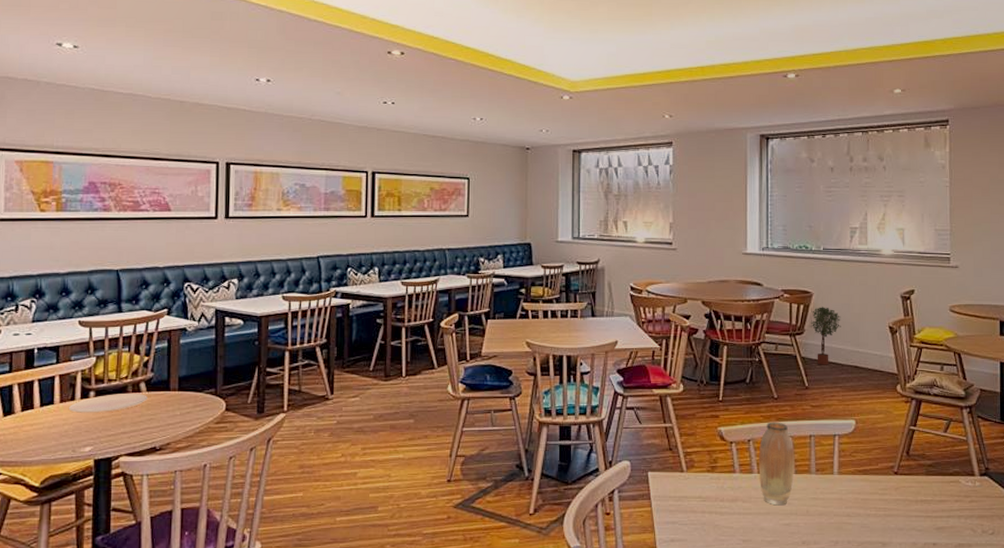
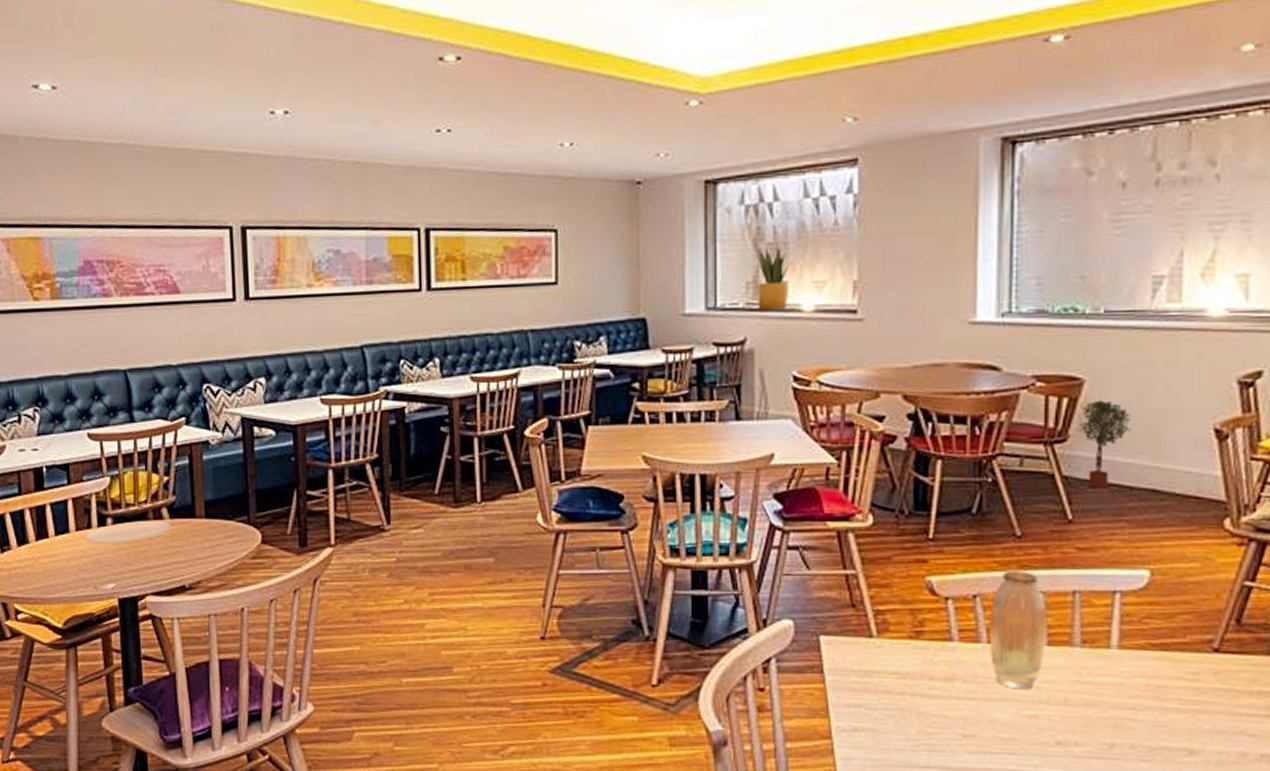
planter: none [606,195,629,241] -> present [756,243,790,311]

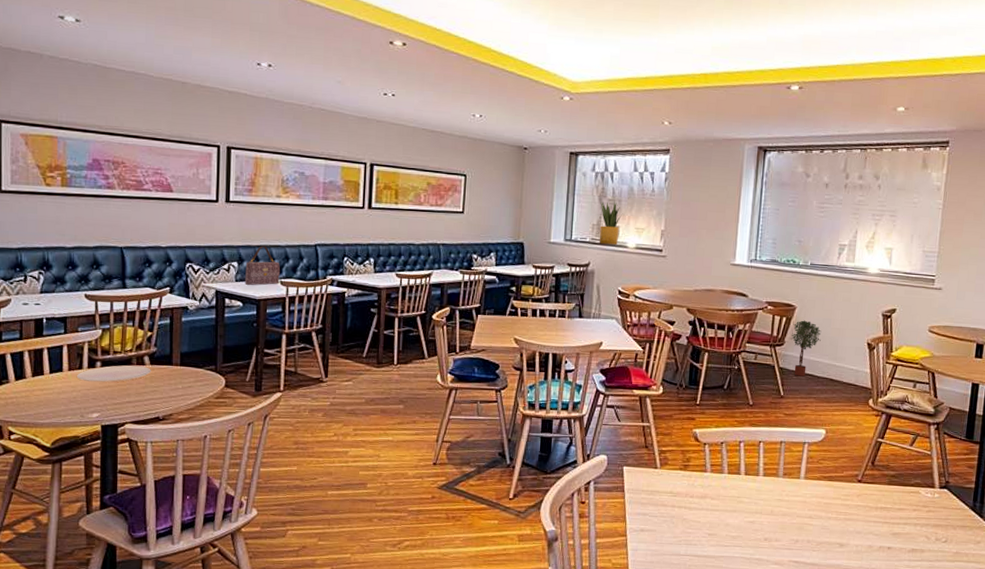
handbag: none [275,353,319,408] -> present [245,246,280,286]
vase: present [989,570,1048,690] -> none [728,427,765,505]

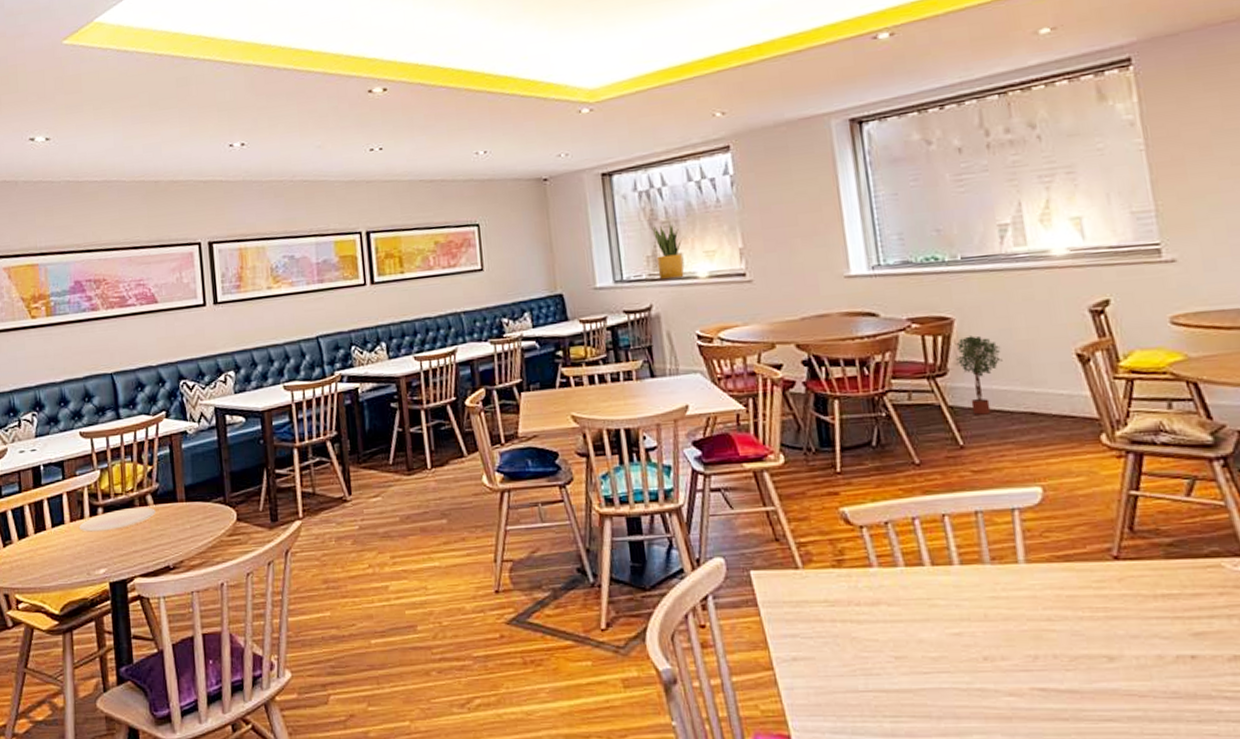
handbag: present [245,246,280,286] -> none [243,347,282,397]

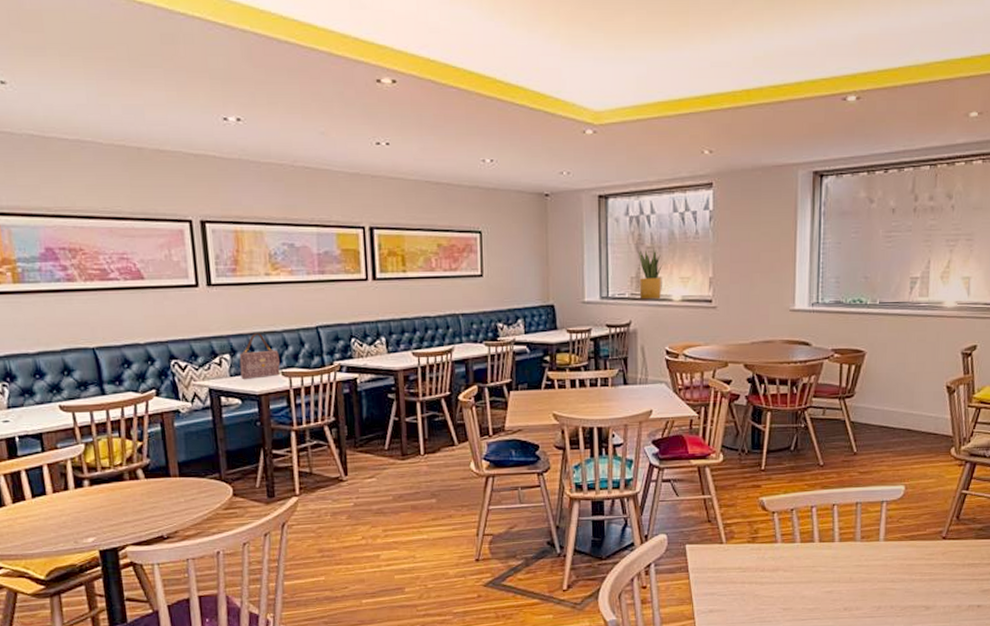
plate: present [78,506,156,533] -> none [62,480,147,504]
handbag: none [243,347,282,397] -> present [239,333,280,380]
potted tree: present [955,336,1003,415] -> none [861,367,895,429]

